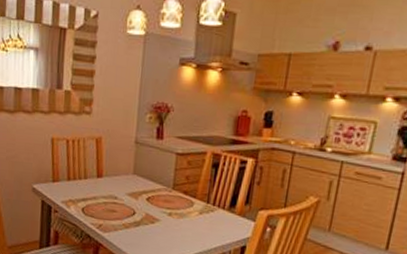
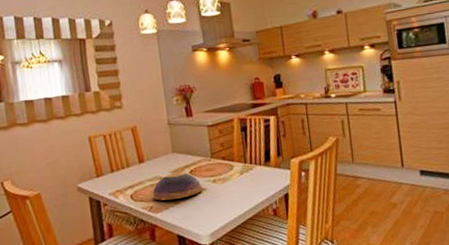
decorative bowl: none [104,195,156,224] -> present [152,172,203,201]

